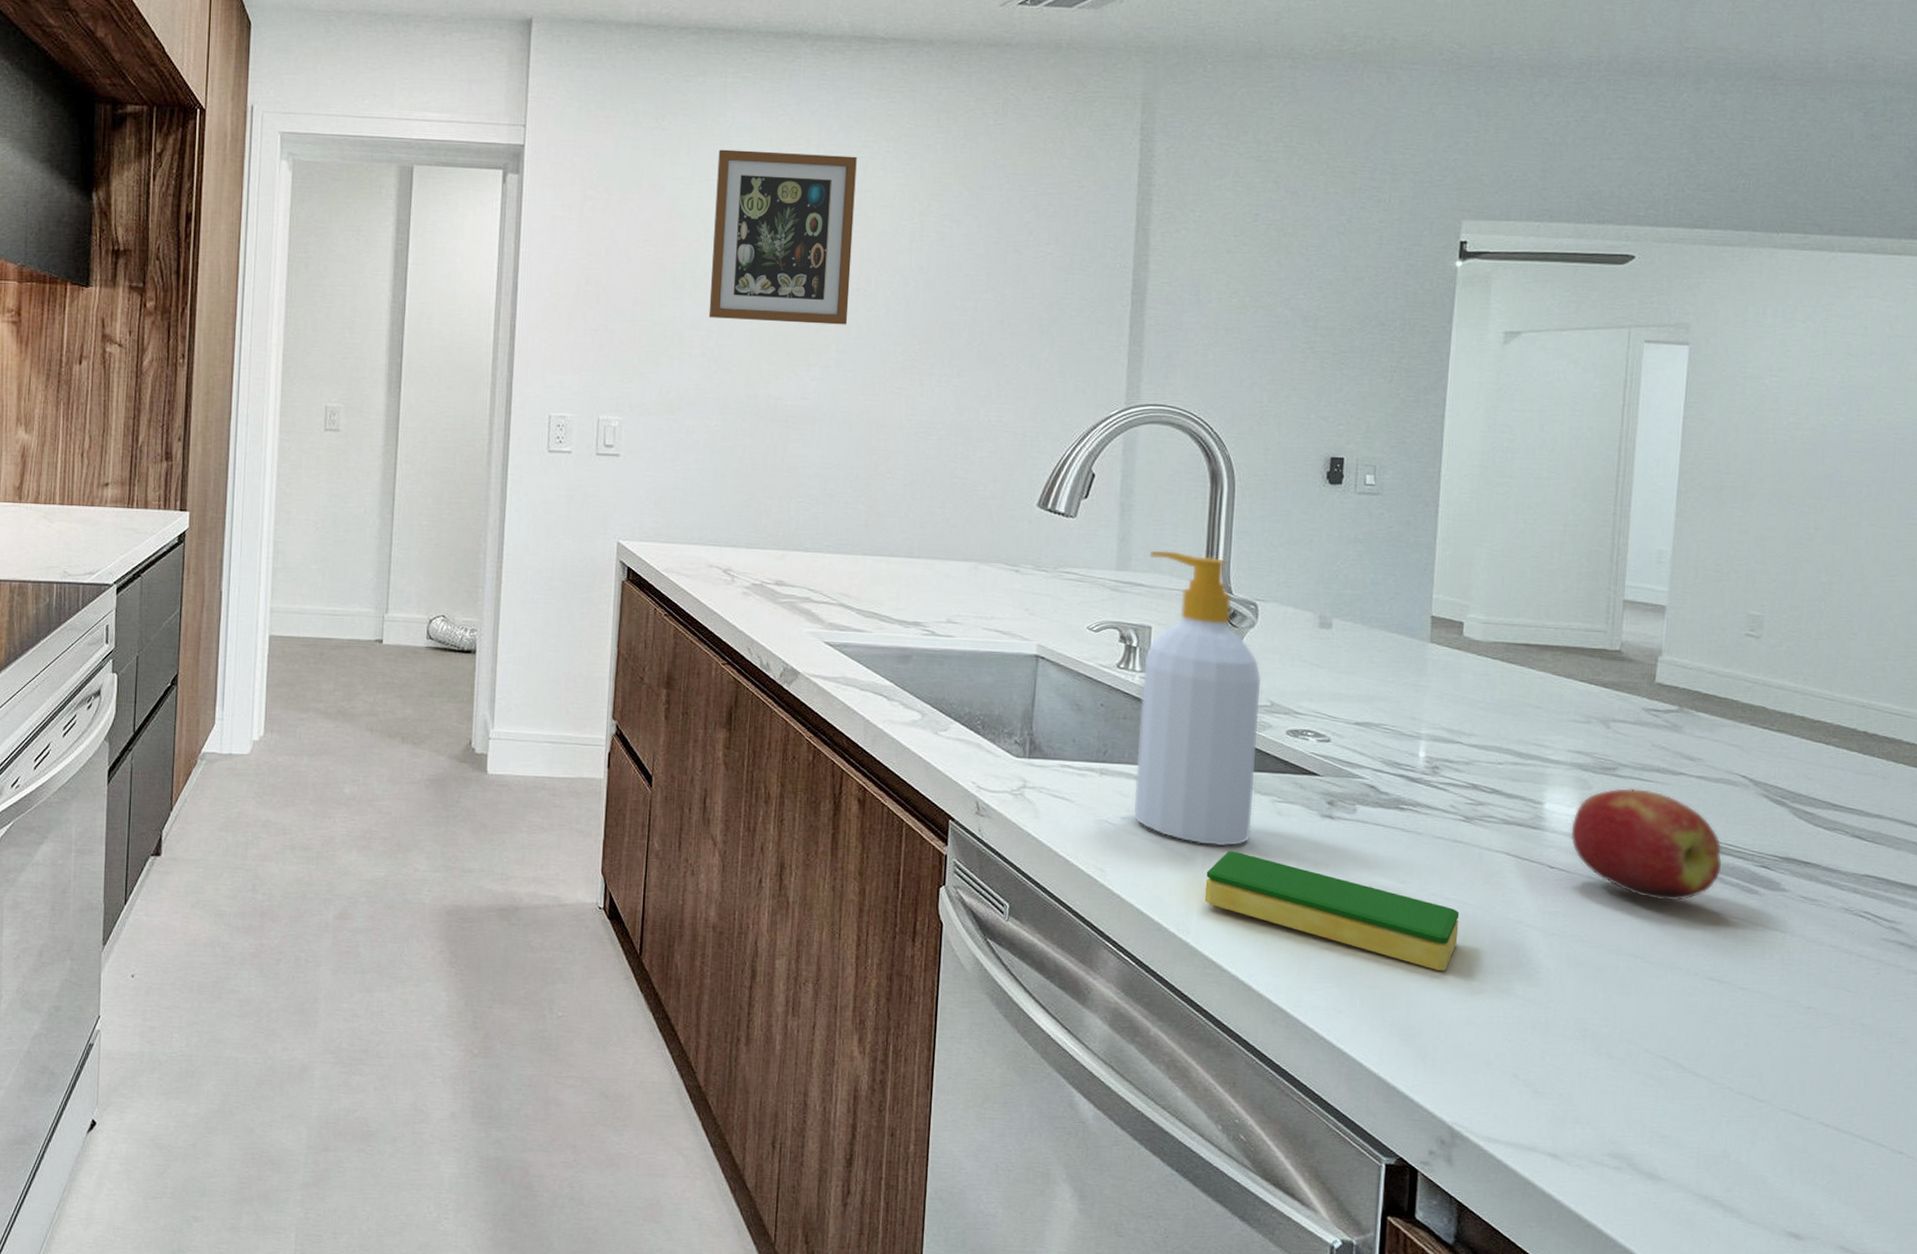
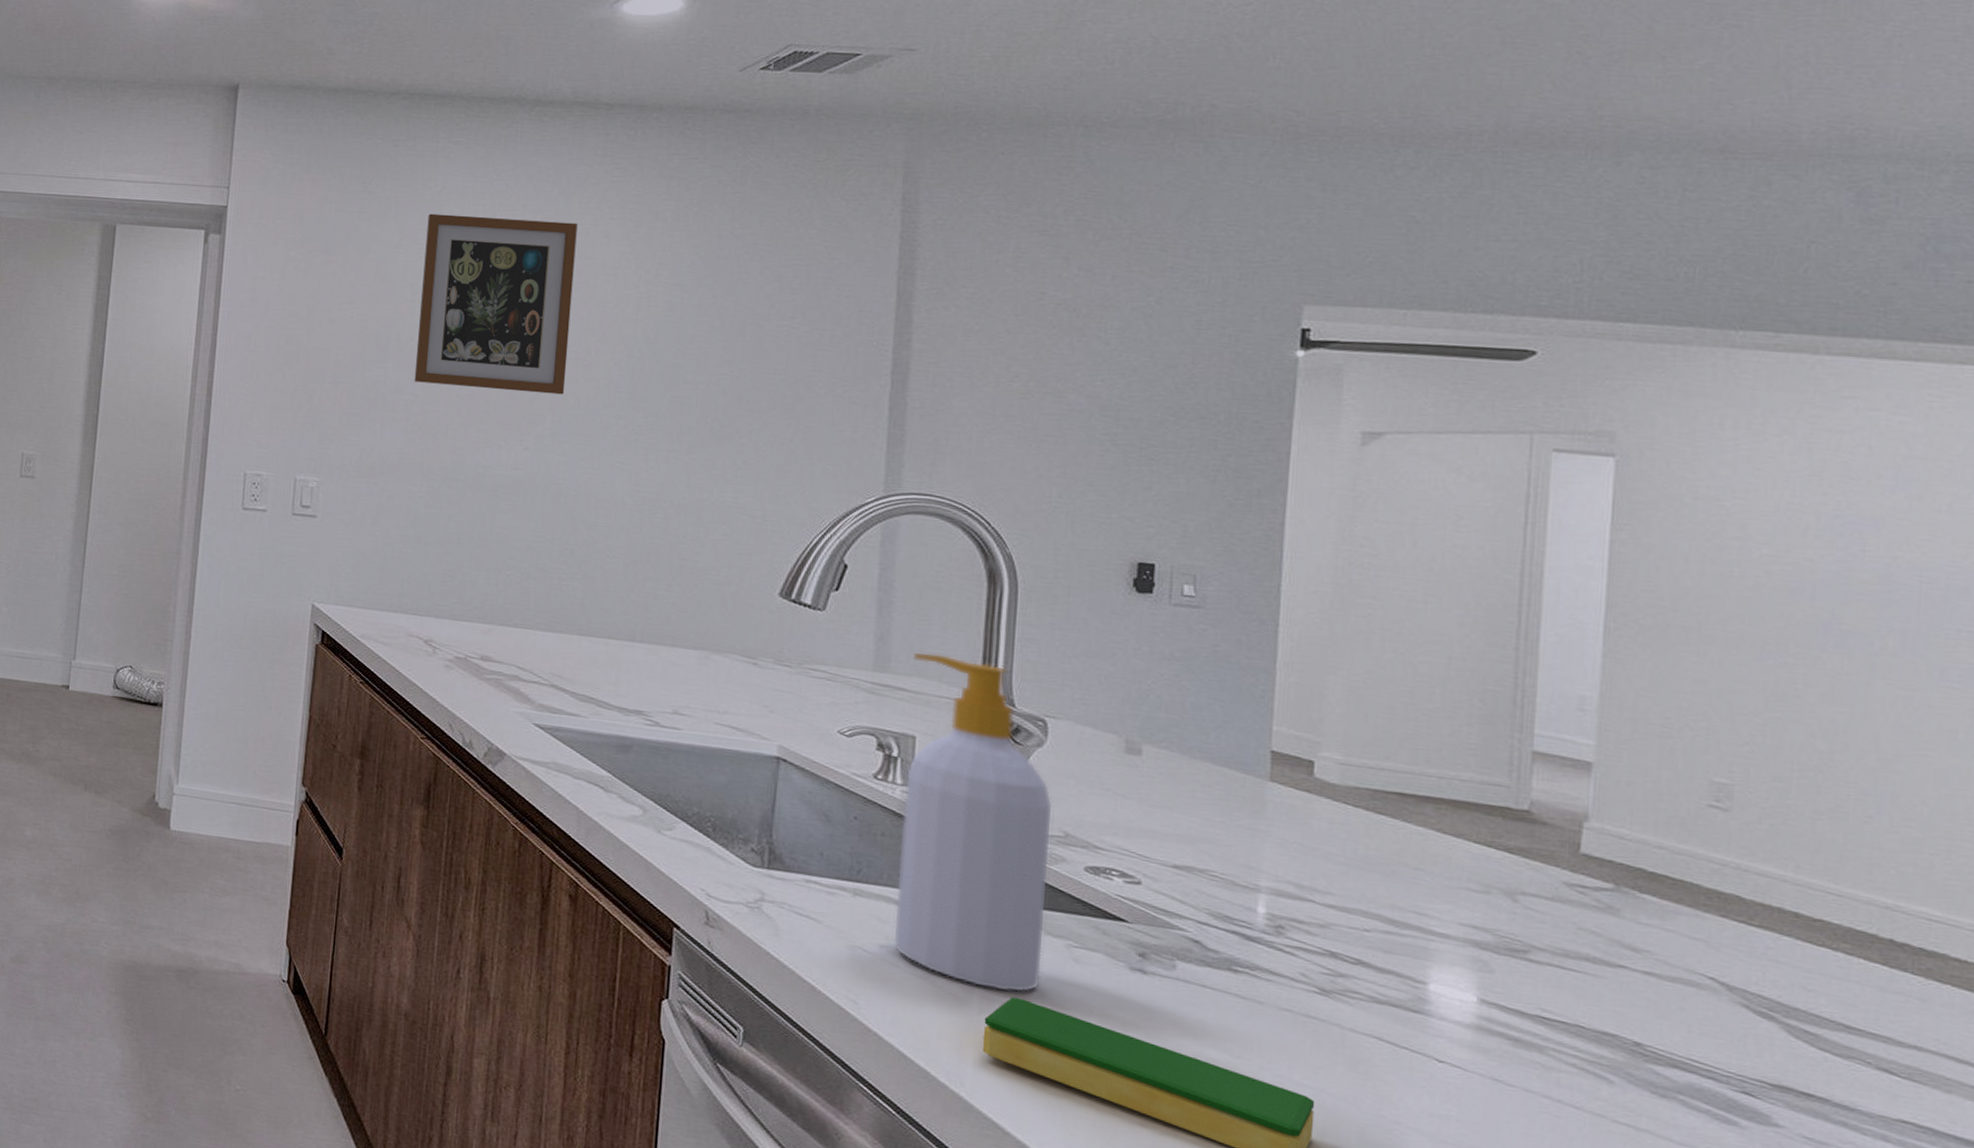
apple: present [1570,788,1723,901] -> none [1466,975,1684,1123]

